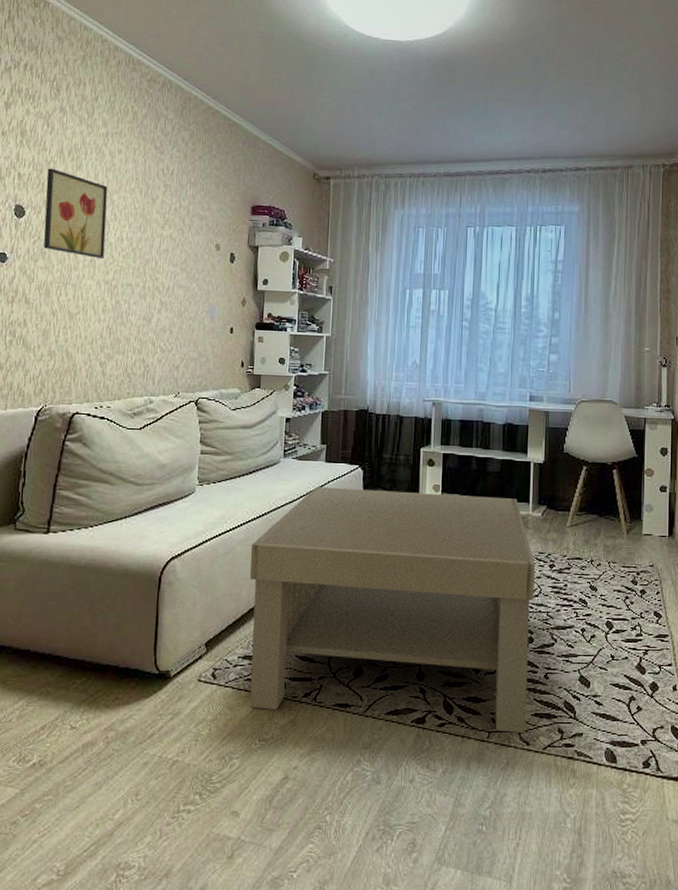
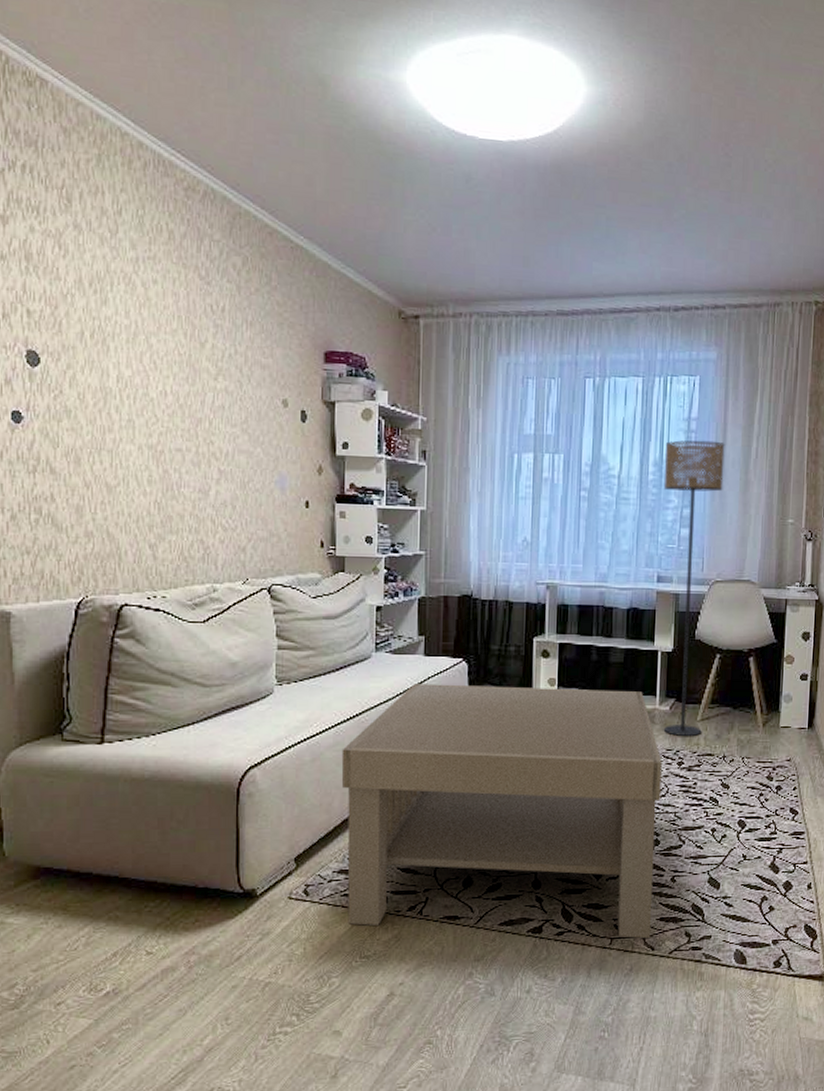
wall art: present [43,168,108,258] -> none [64,302,145,417]
floor lamp: none [534,279,588,542] -> present [663,440,725,737]

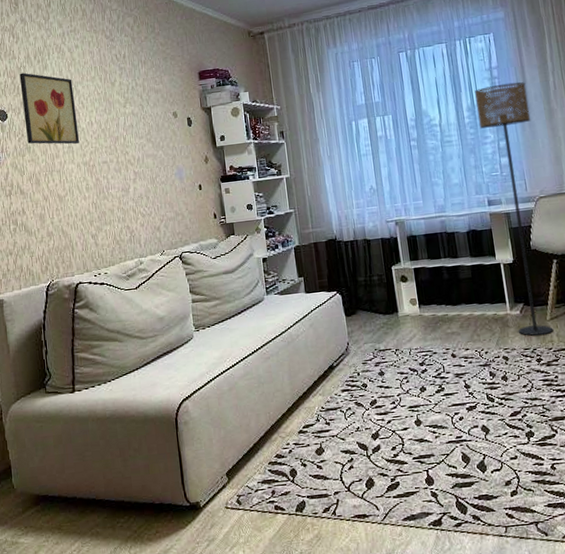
wall art: none [64,302,145,417] -> present [19,72,79,145]
coffee table: present [341,684,662,939] -> none [251,301,542,528]

